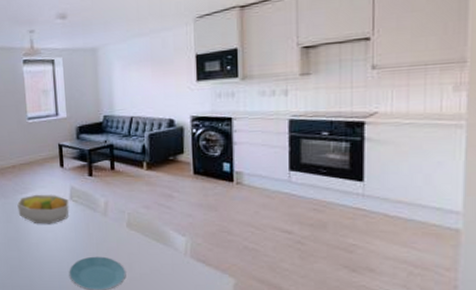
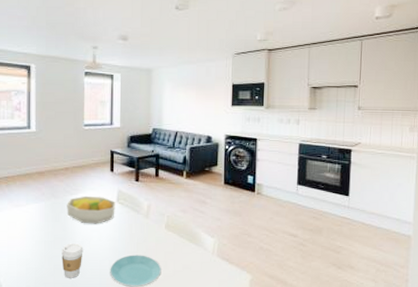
coffee cup: none [16,245,39,281] -> present [61,243,84,278]

